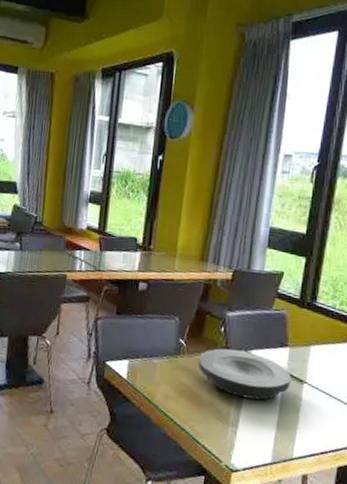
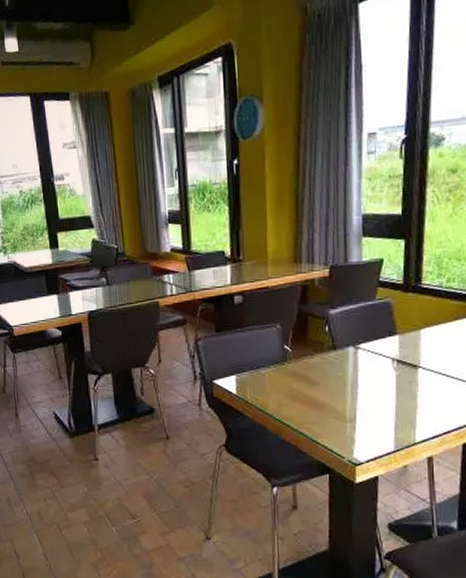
plate: present [198,348,291,401] -> none [306,346,404,393]

